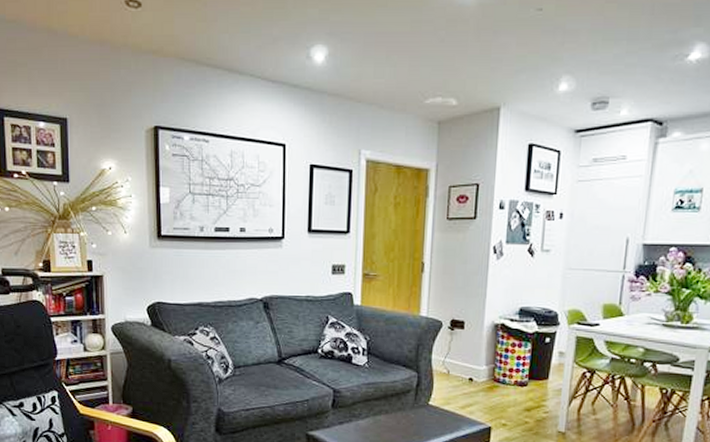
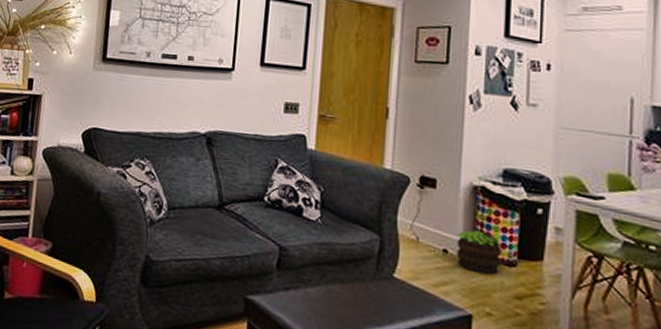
potted plant: none [480,361,516,395] -> present [456,230,502,275]

